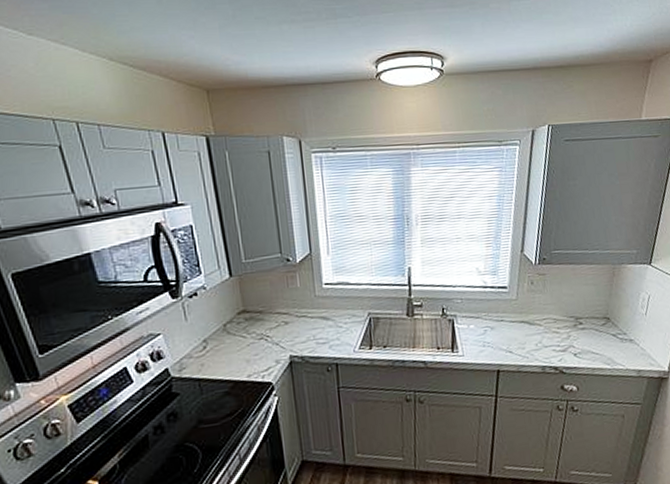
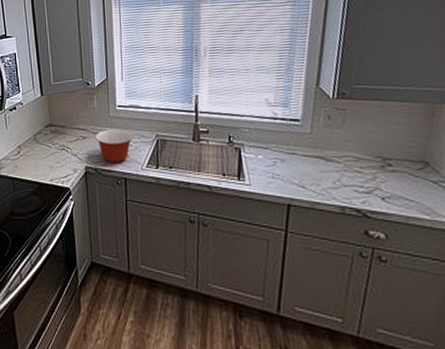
mixing bowl: none [300,309,344,349] -> present [95,129,133,163]

